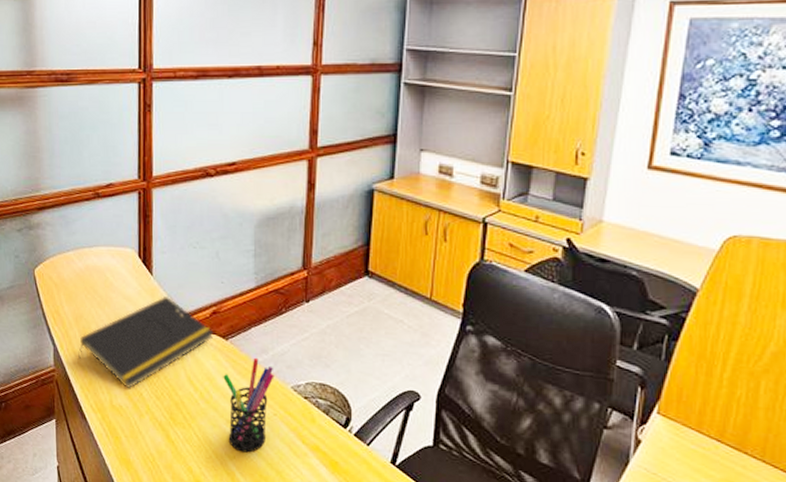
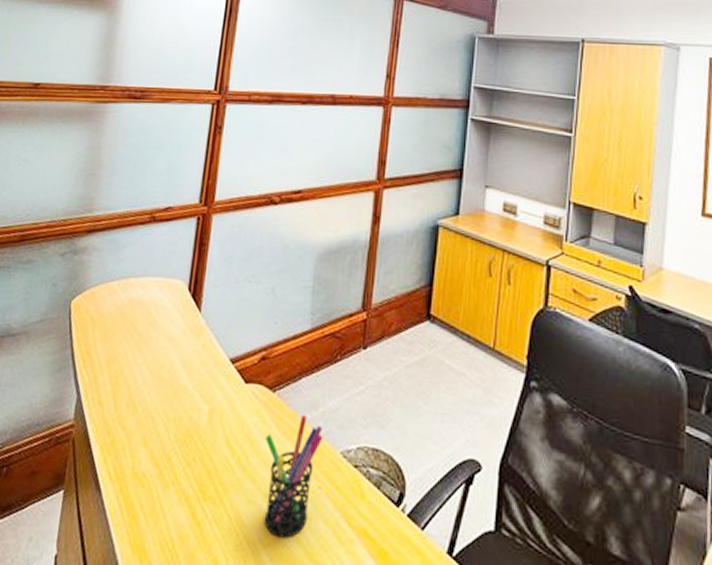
notepad: present [77,295,214,388] -> none [102,336,261,451]

